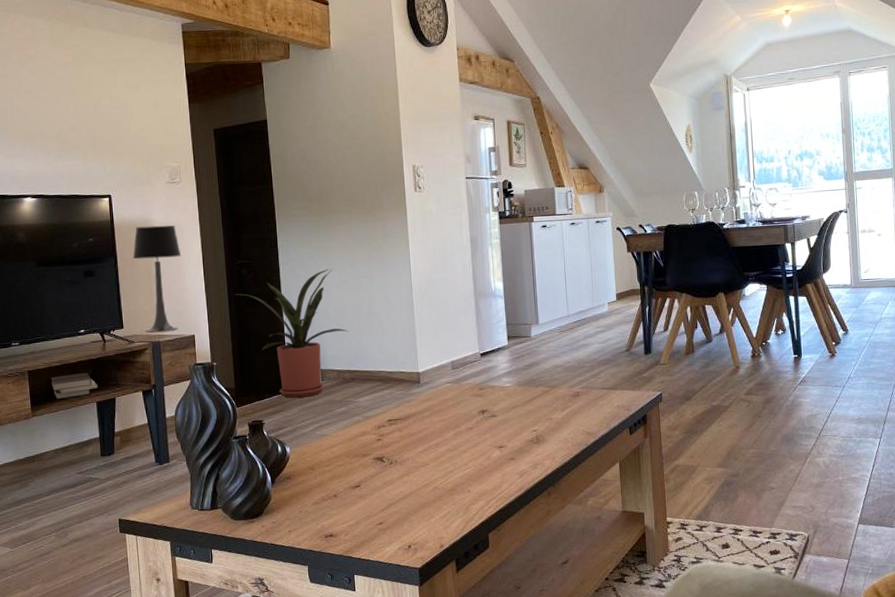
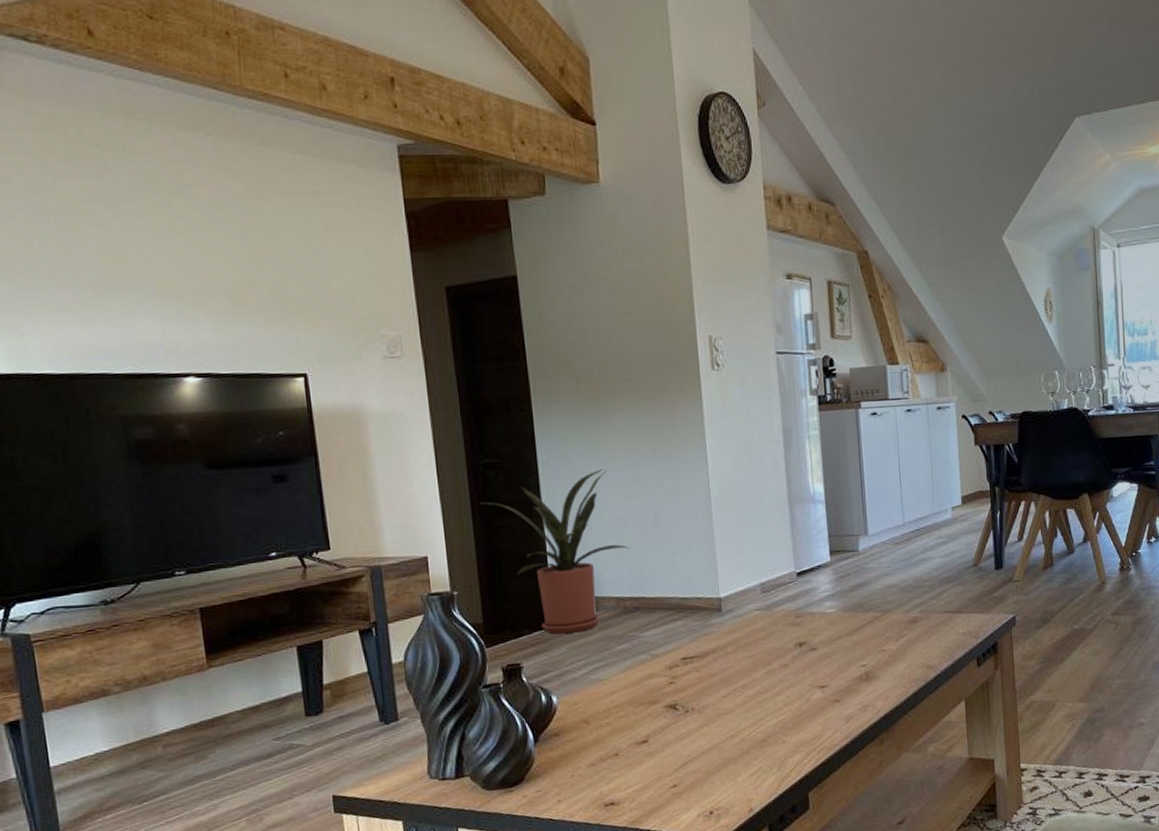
books: present [50,372,98,400] -> none [231,608,298,645]
table lamp: present [133,225,182,333] -> none [340,413,407,556]

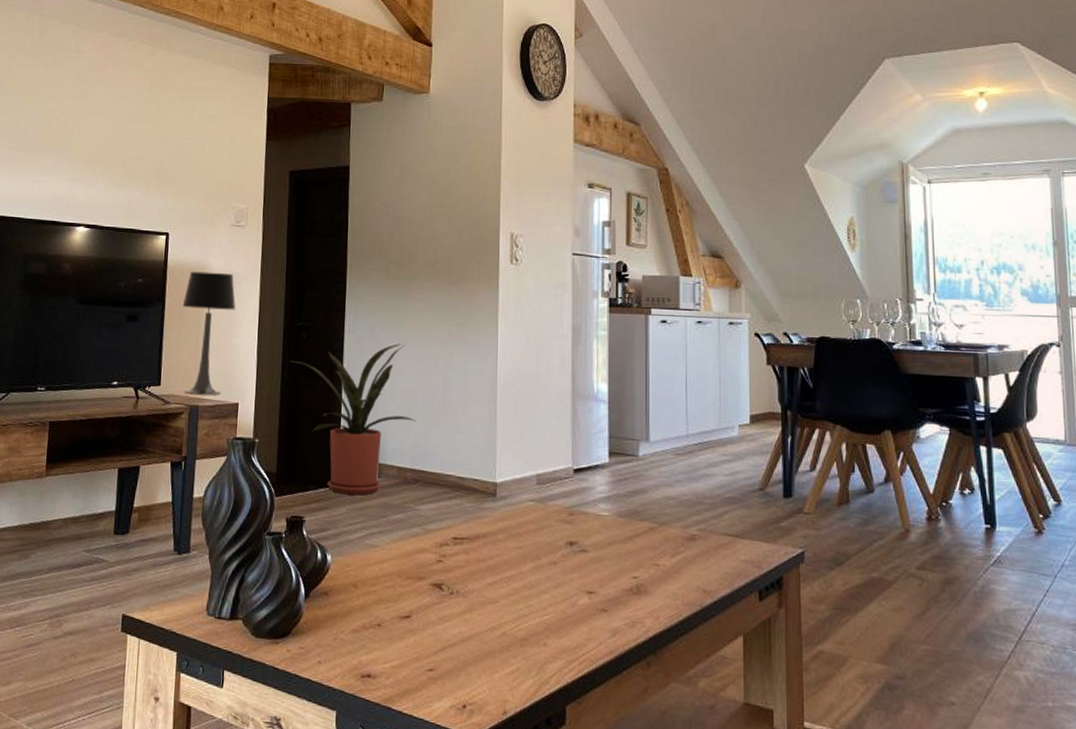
table lamp: none [340,413,407,556] -> present [182,271,236,396]

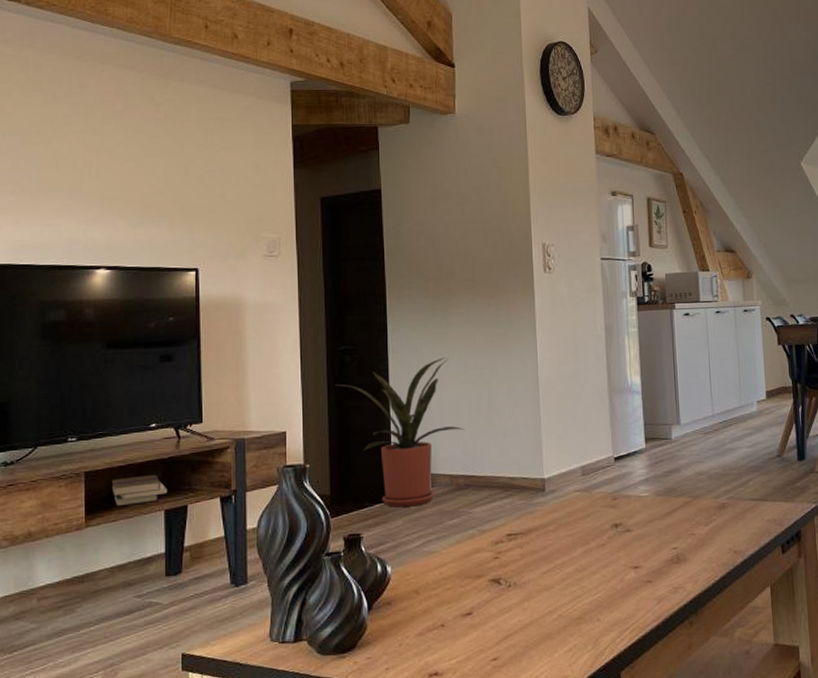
books: none [72,431,123,460] -> present [111,474,168,507]
table lamp: present [182,271,236,396] -> none [219,304,276,429]

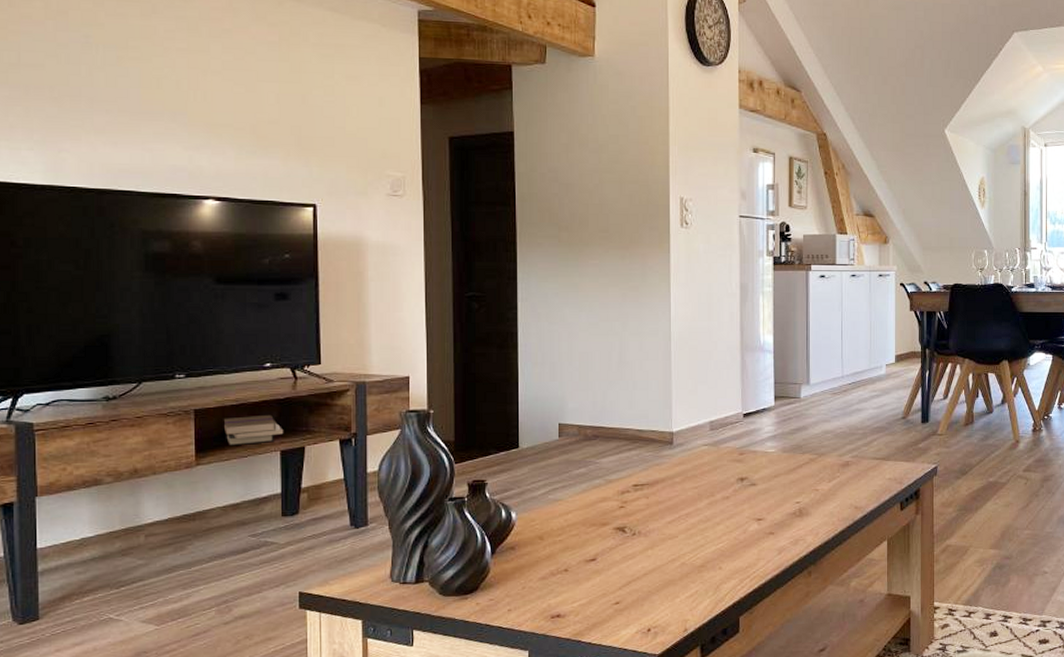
house plant: present [335,357,464,508] -> none [461,308,594,456]

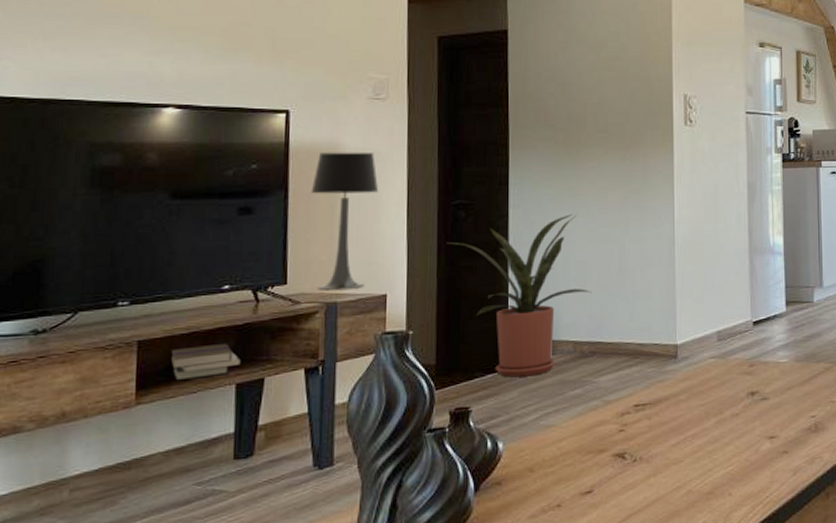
table lamp: none [338,244,400,372] -> present [311,152,379,291]
house plant: none [461,308,594,456] -> present [446,214,591,378]

